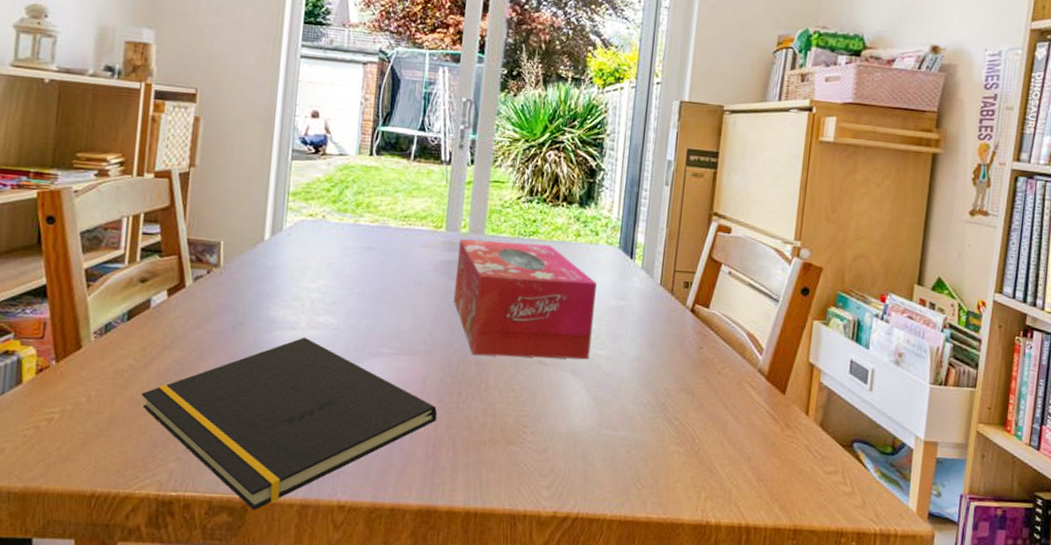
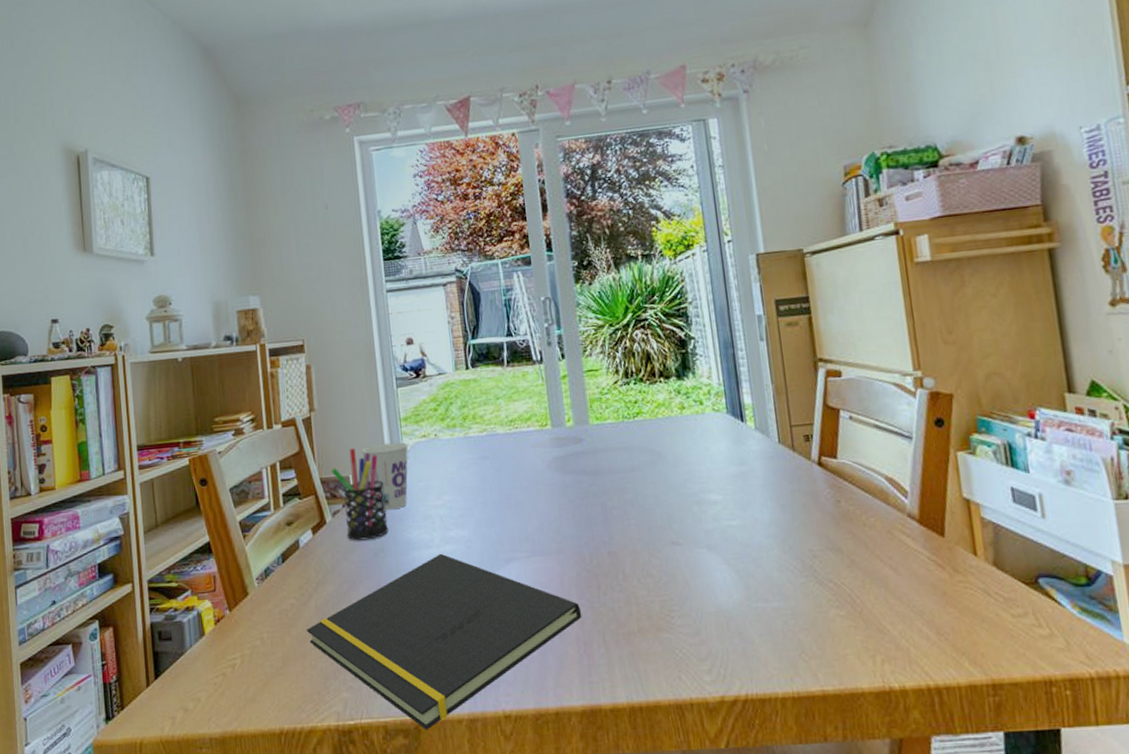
pen holder: none [201,214,258,312] -> present [331,448,388,541]
cup: none [240,214,292,285] -> present [362,442,409,511]
tissue box: present [453,239,597,360] -> none [566,423,722,546]

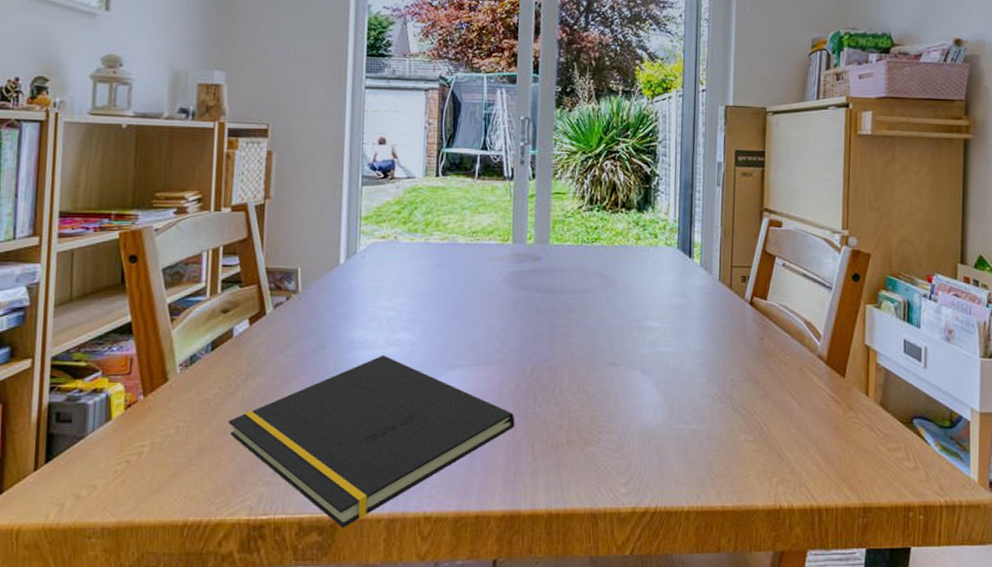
pen holder: present [331,448,388,541] -> none [279,241,334,335]
cup: present [362,442,409,511] -> none [315,239,366,307]

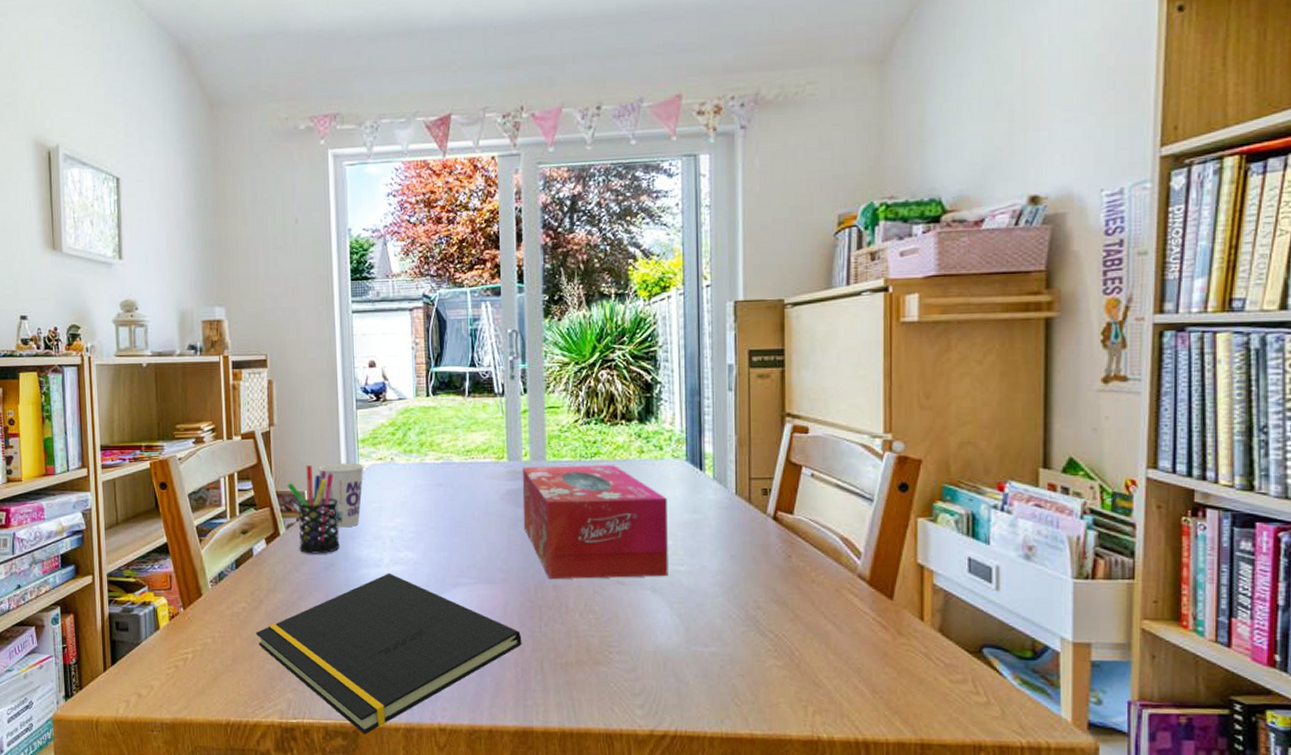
pen holder: none [279,241,334,335] -> present [287,465,340,554]
cup: none [315,239,366,307] -> present [318,462,364,528]
tissue box: none [523,249,659,361] -> present [522,465,668,580]

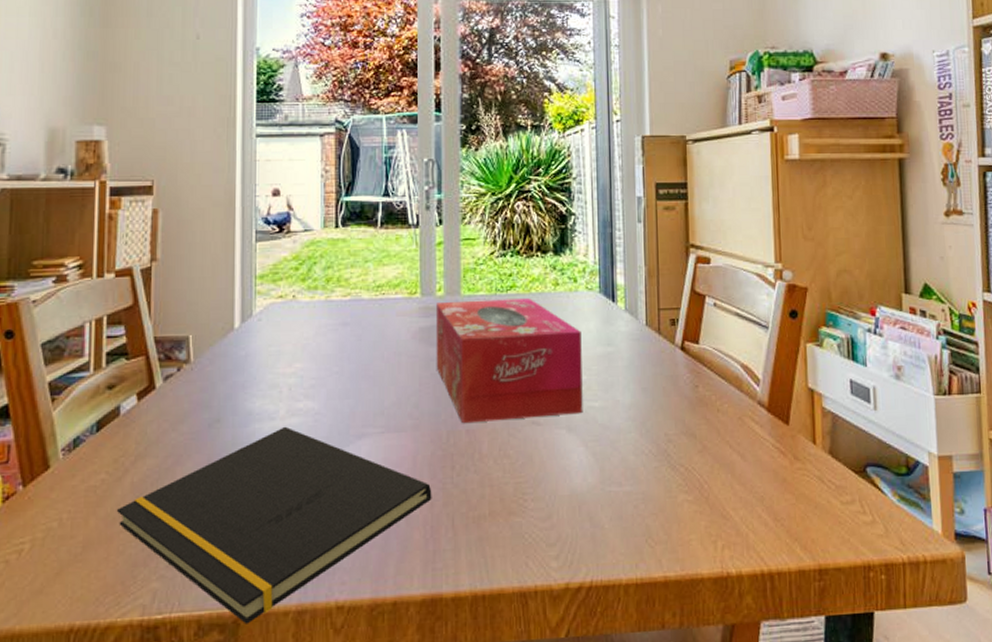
pen holder: present [287,465,340,554] -> none [168,306,229,409]
cup: present [318,462,364,528] -> none [207,301,262,377]

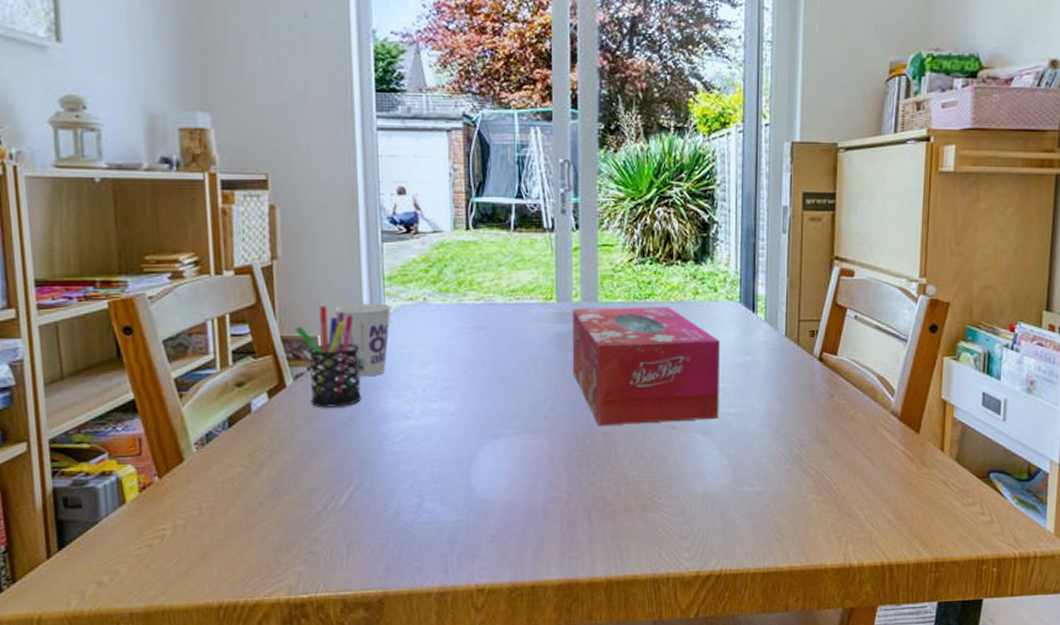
notepad: present [116,426,432,624] -> none [255,425,569,603]
pen holder: none [168,306,229,409] -> present [295,306,361,408]
cup: none [207,301,262,377] -> present [334,303,392,377]

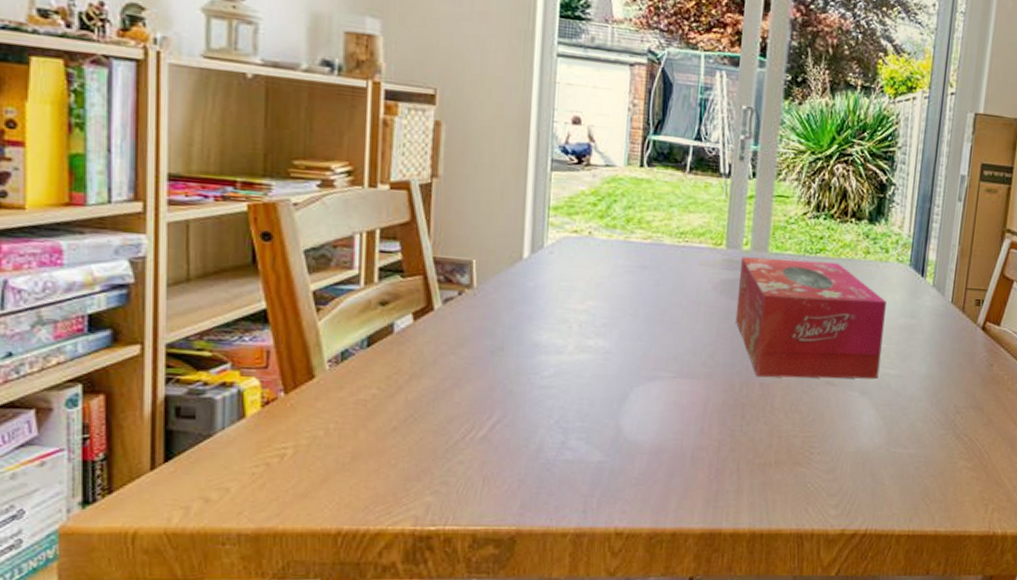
pen holder: present [295,306,361,408] -> none [449,230,516,336]
cup: present [334,303,392,377] -> none [494,230,554,307]

